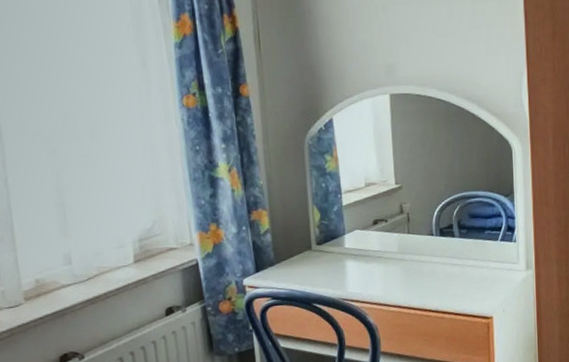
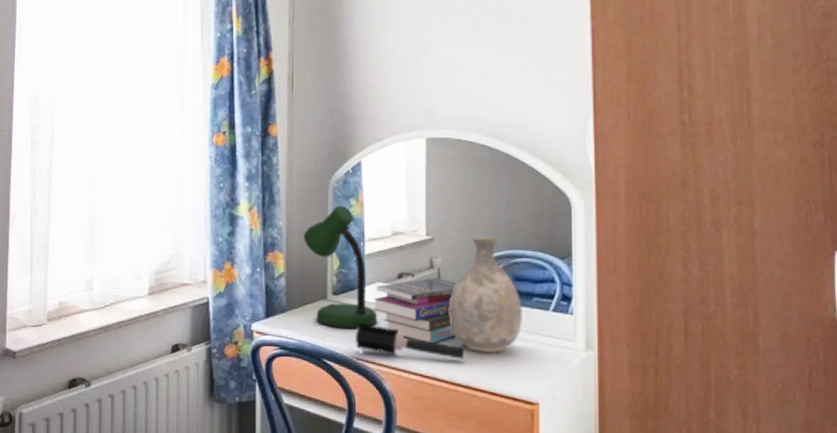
desk lamp: none [284,161,358,275] -> present [303,205,377,330]
hairbrush: none [339,267,434,293] -> present [354,323,465,359]
books: none [354,221,424,278] -> present [374,278,457,343]
vase: none [418,182,478,281] -> present [449,238,522,352]

